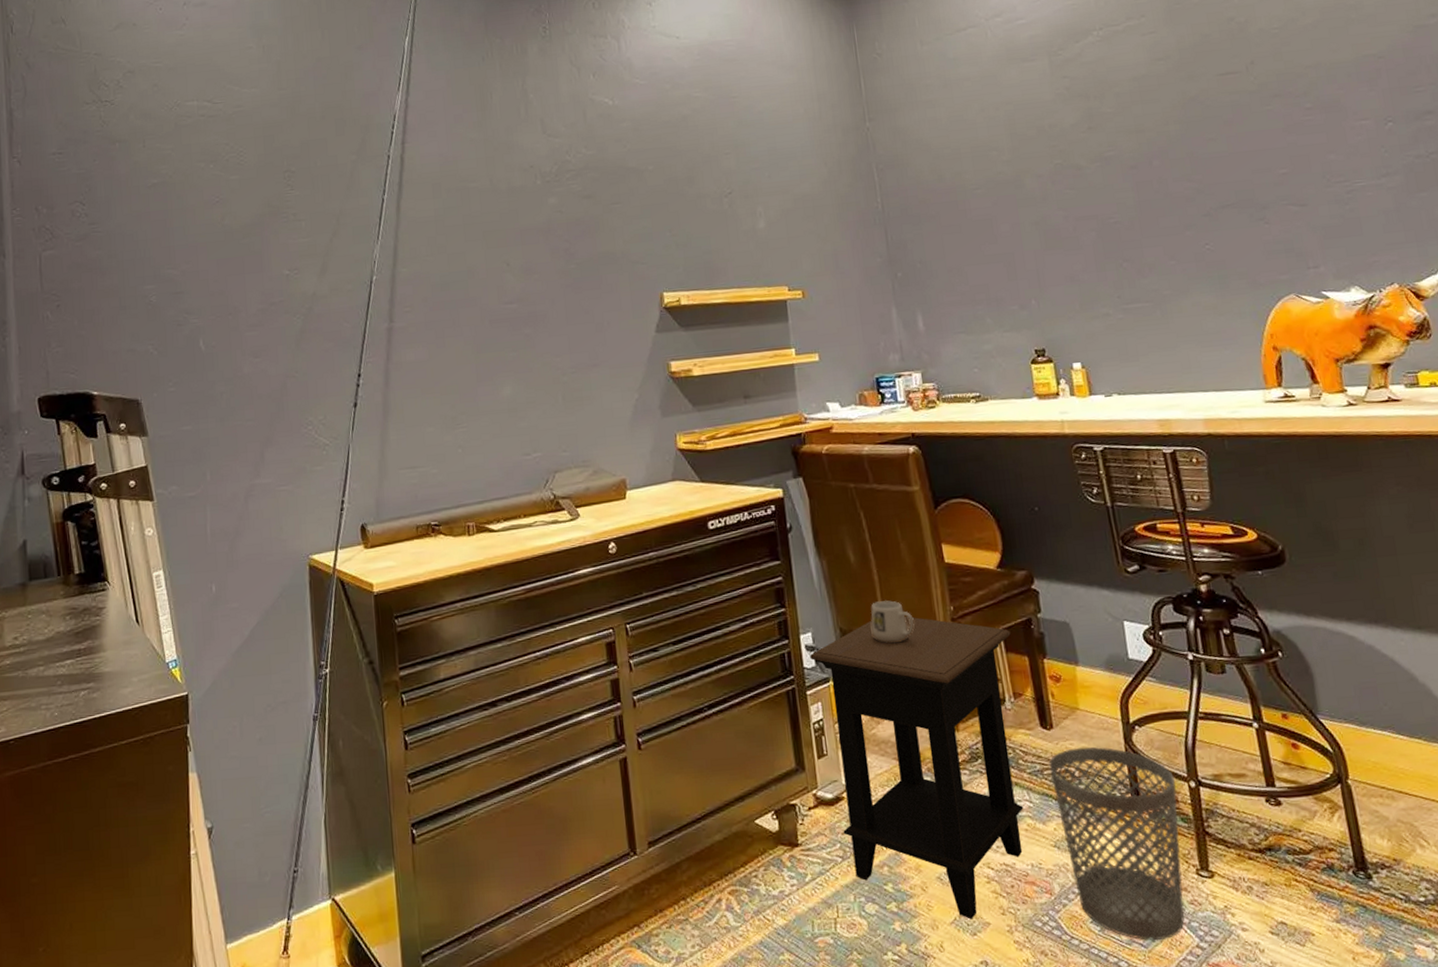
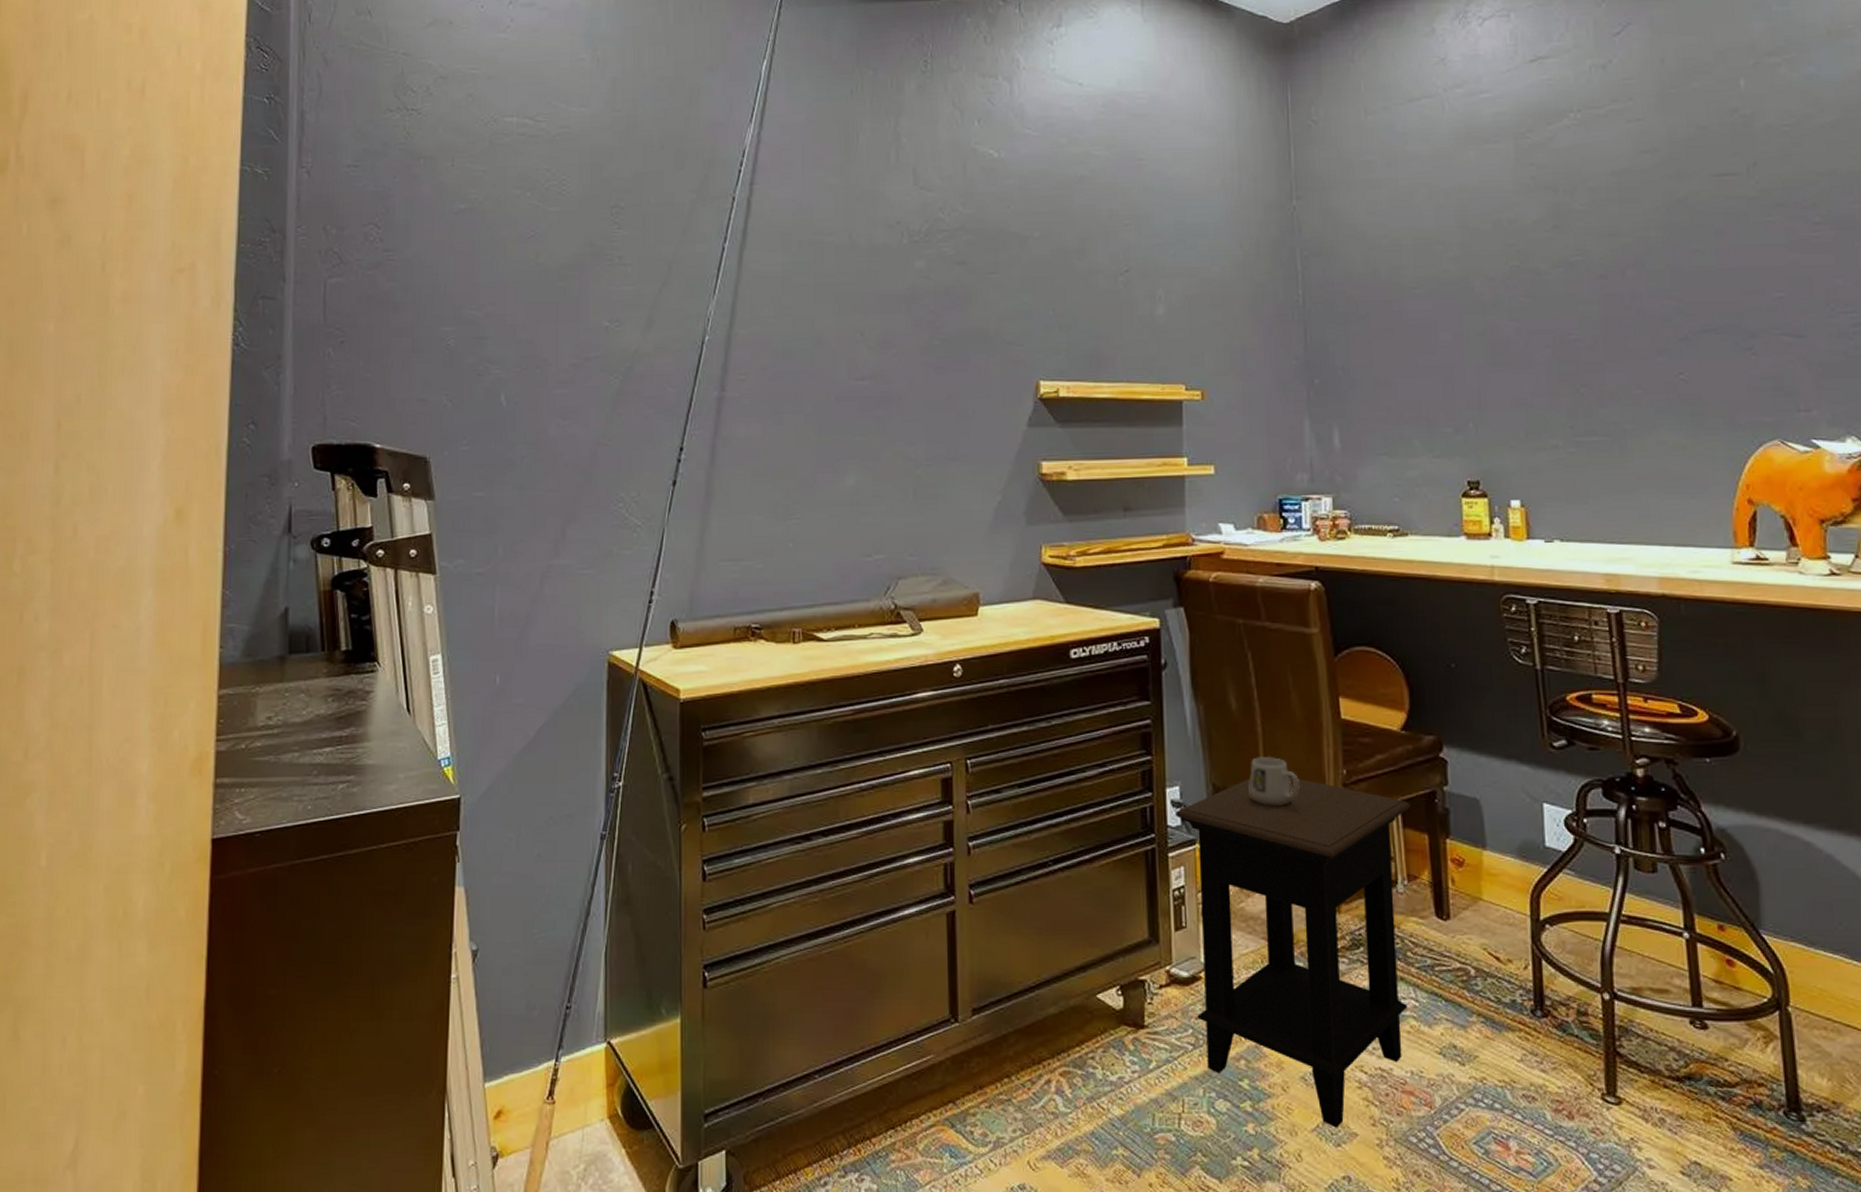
wastebasket: present [1048,747,1185,941] -> none [1441,943,1587,1171]

